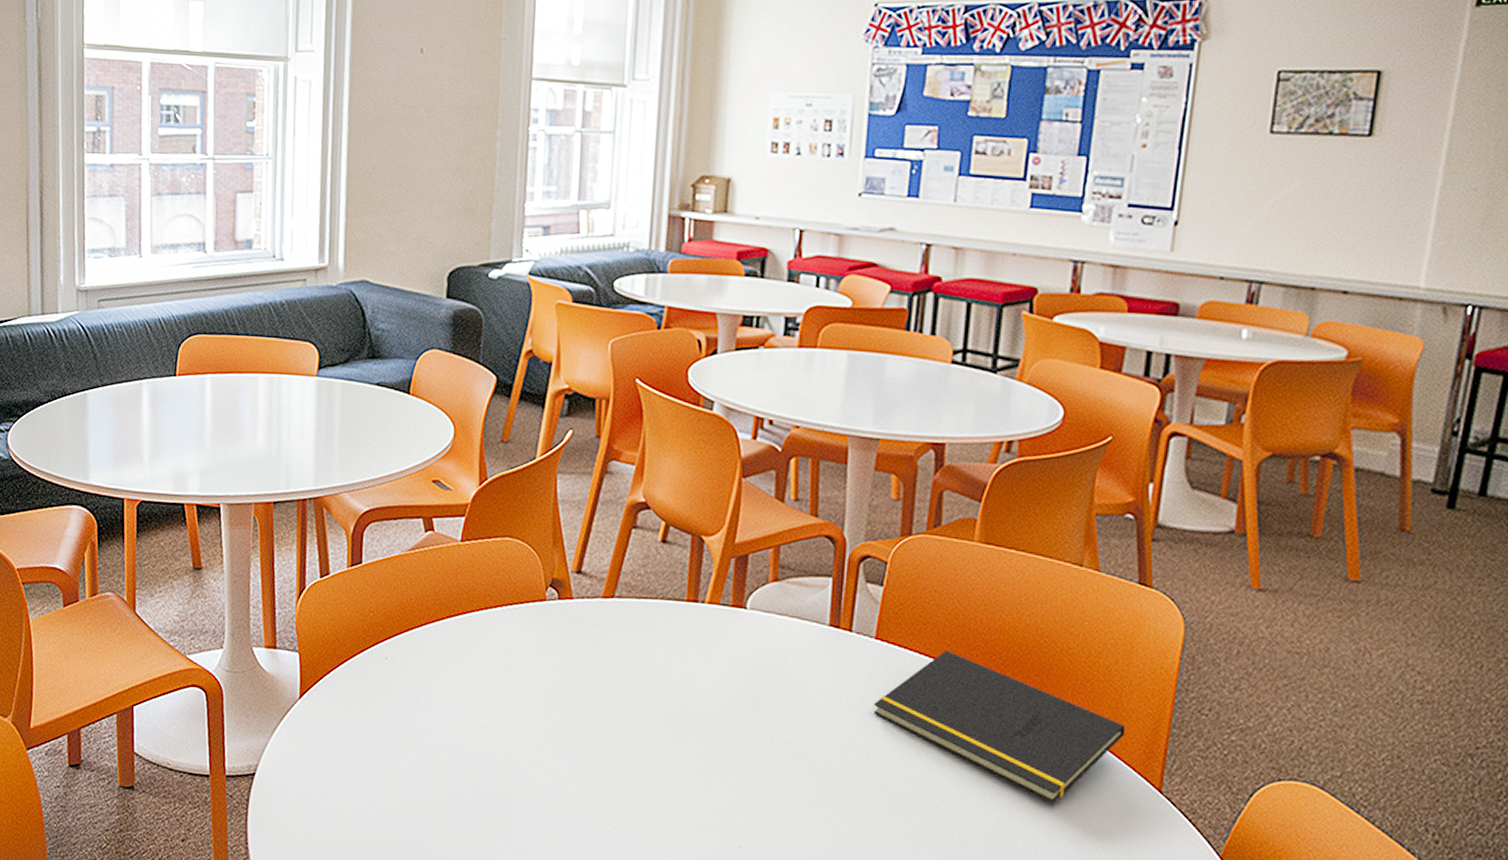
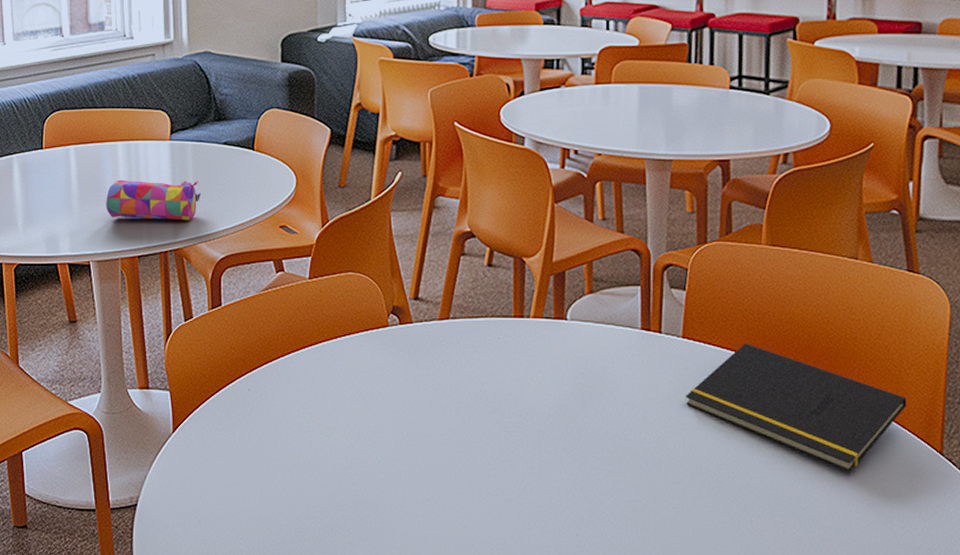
pencil case: none [241,416,347,468] -> present [106,179,201,221]

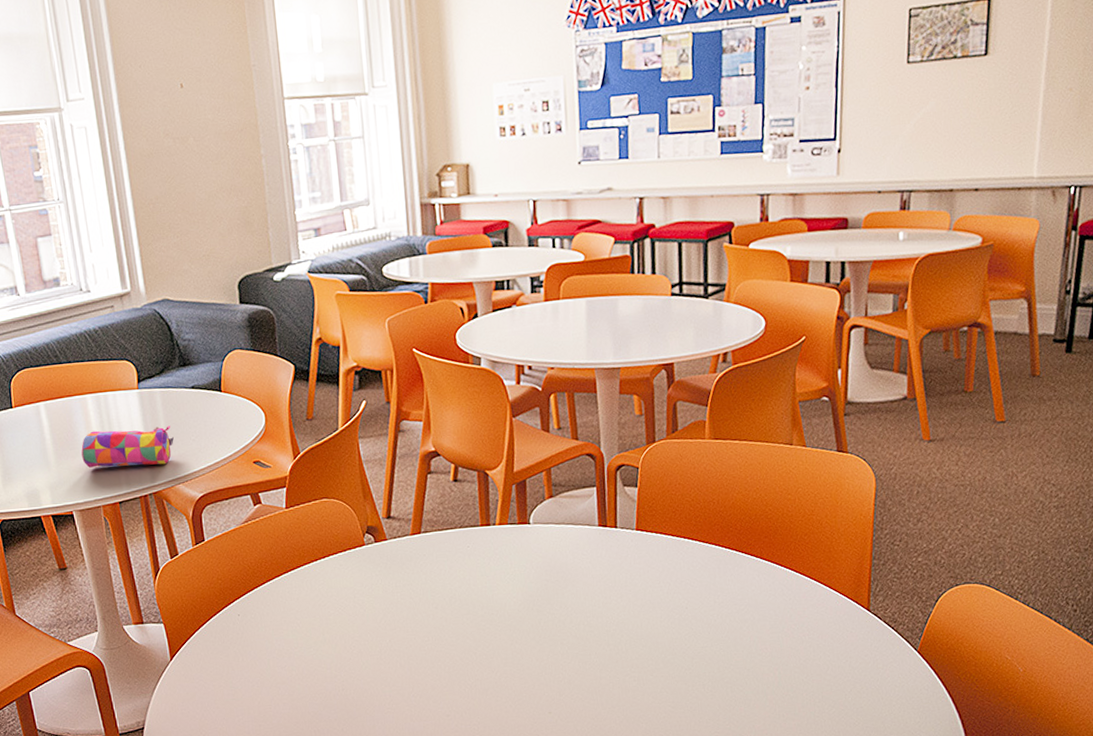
notepad: present [686,343,907,472] -> none [641,530,838,634]

